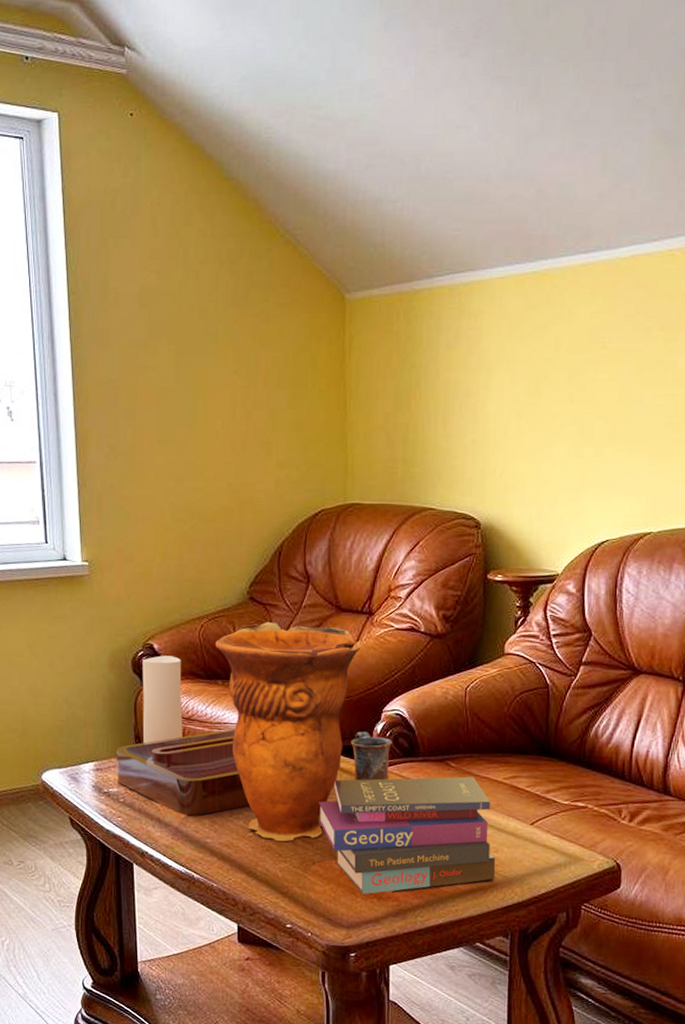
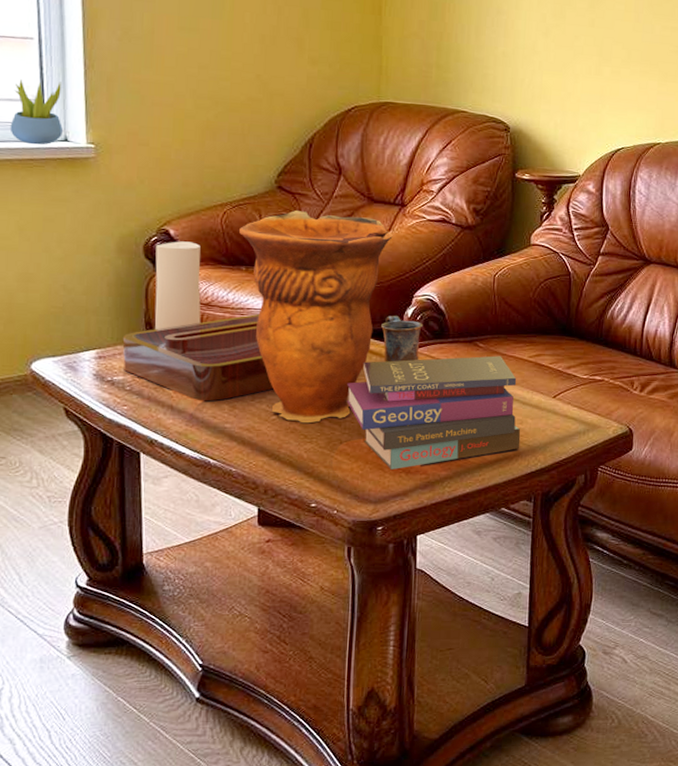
succulent plant: none [19,501,62,565] -> present [9,78,63,145]

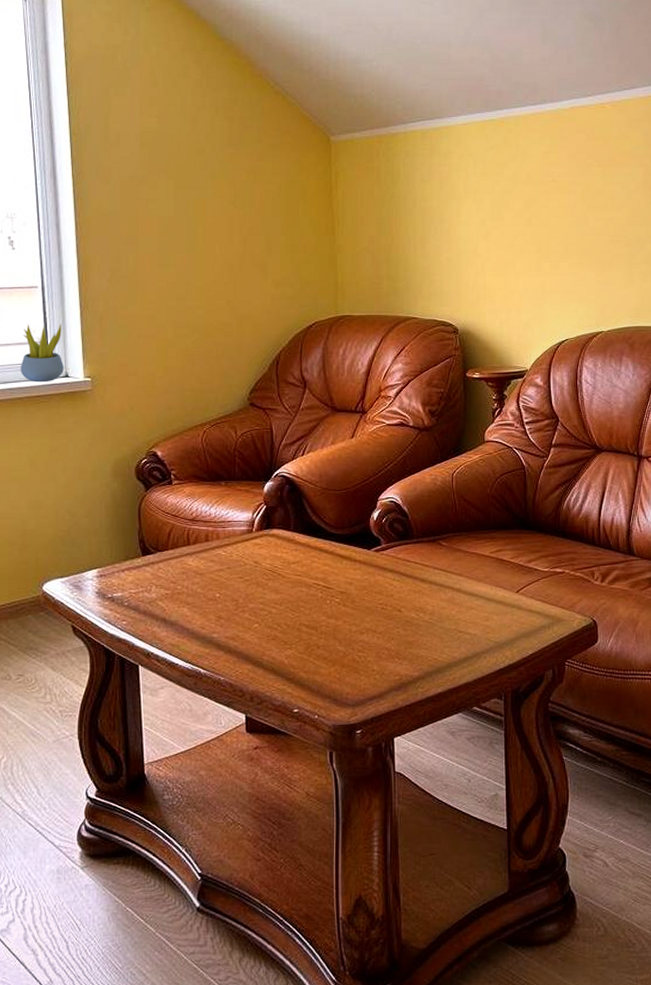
decorative tray: present [122,313,274,402] -> none [120,525,255,613]
candle: present [154,241,201,330] -> none [146,461,188,547]
decorative vase: present [239,211,393,424] -> none [218,425,356,630]
books: present [346,356,521,469] -> none [321,553,487,672]
mug: present [381,315,423,362] -> none [350,519,389,566]

